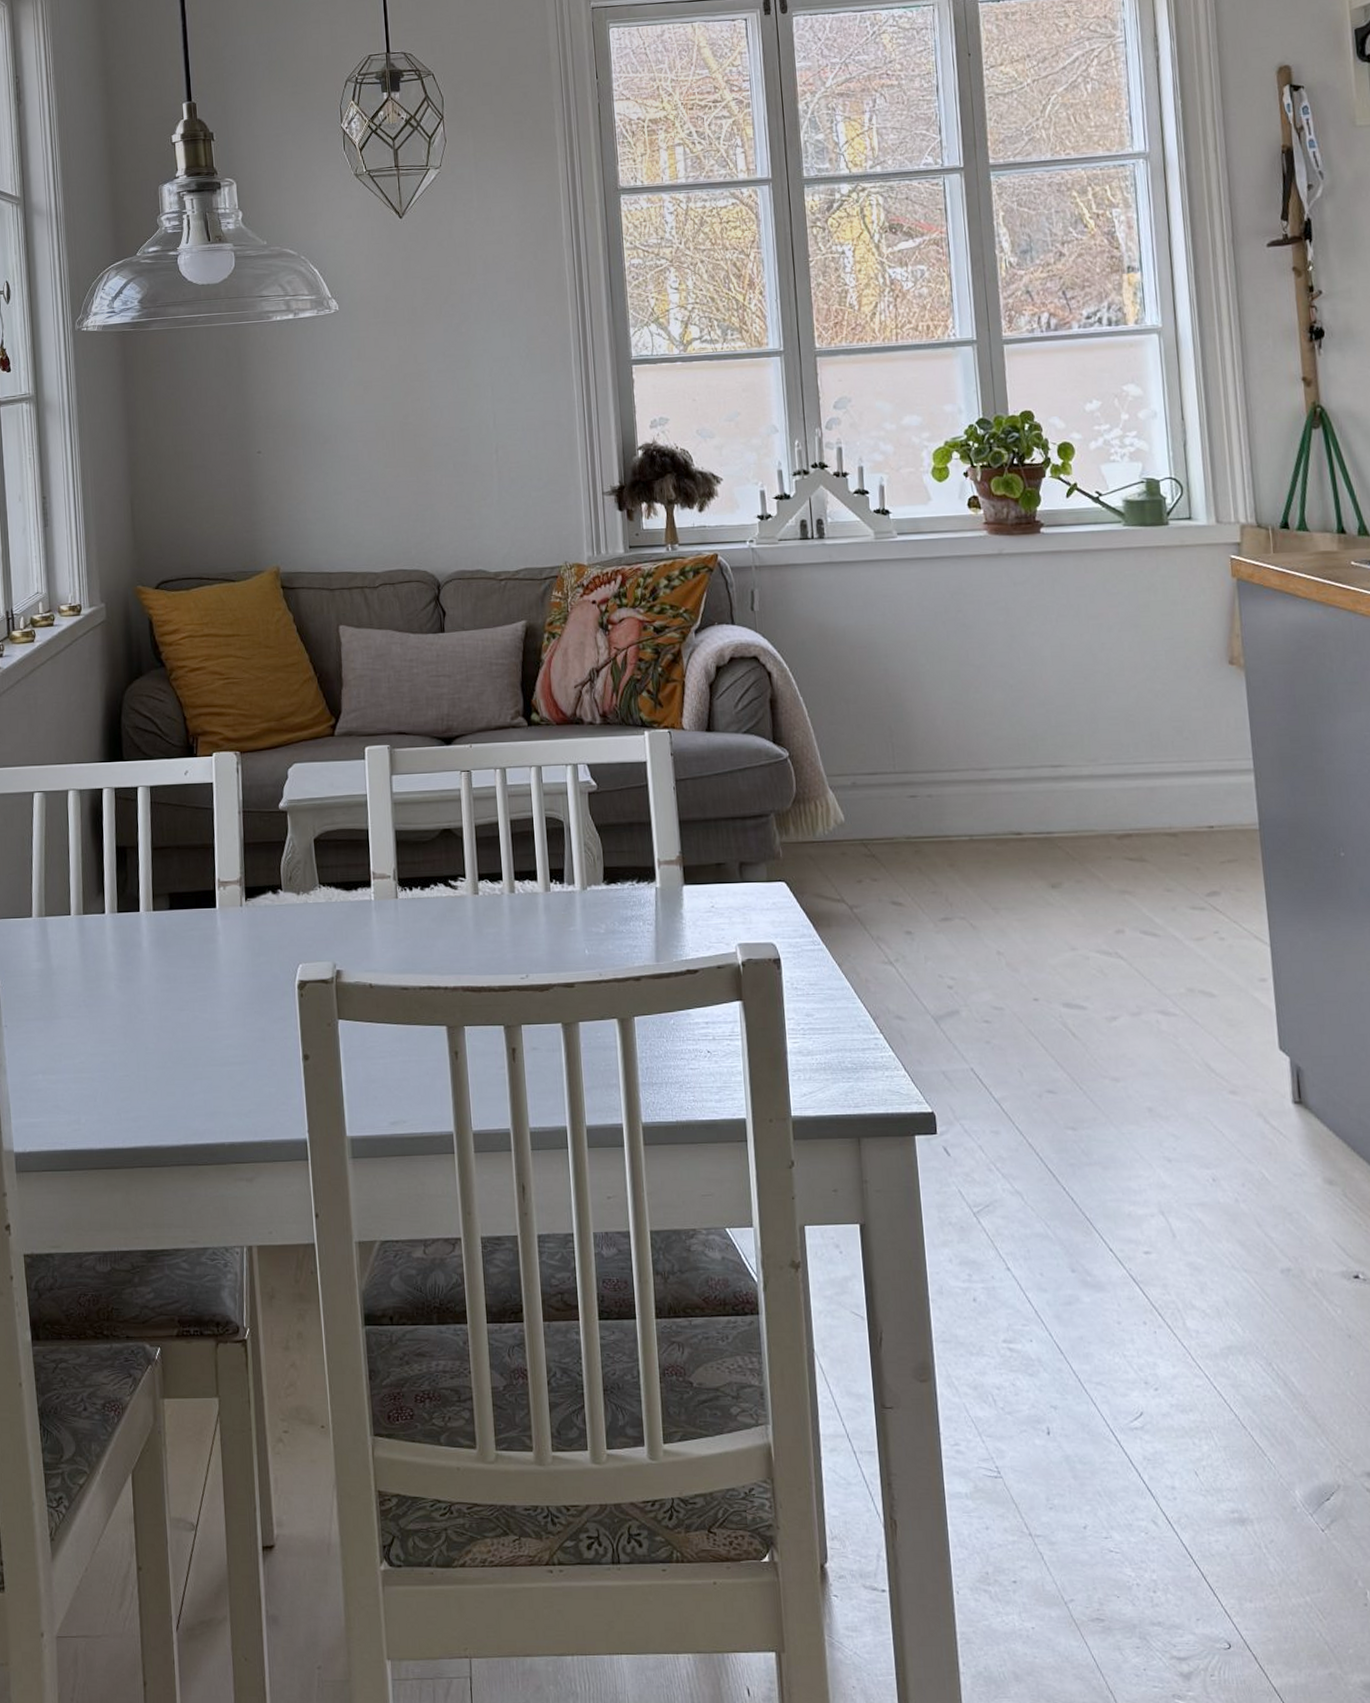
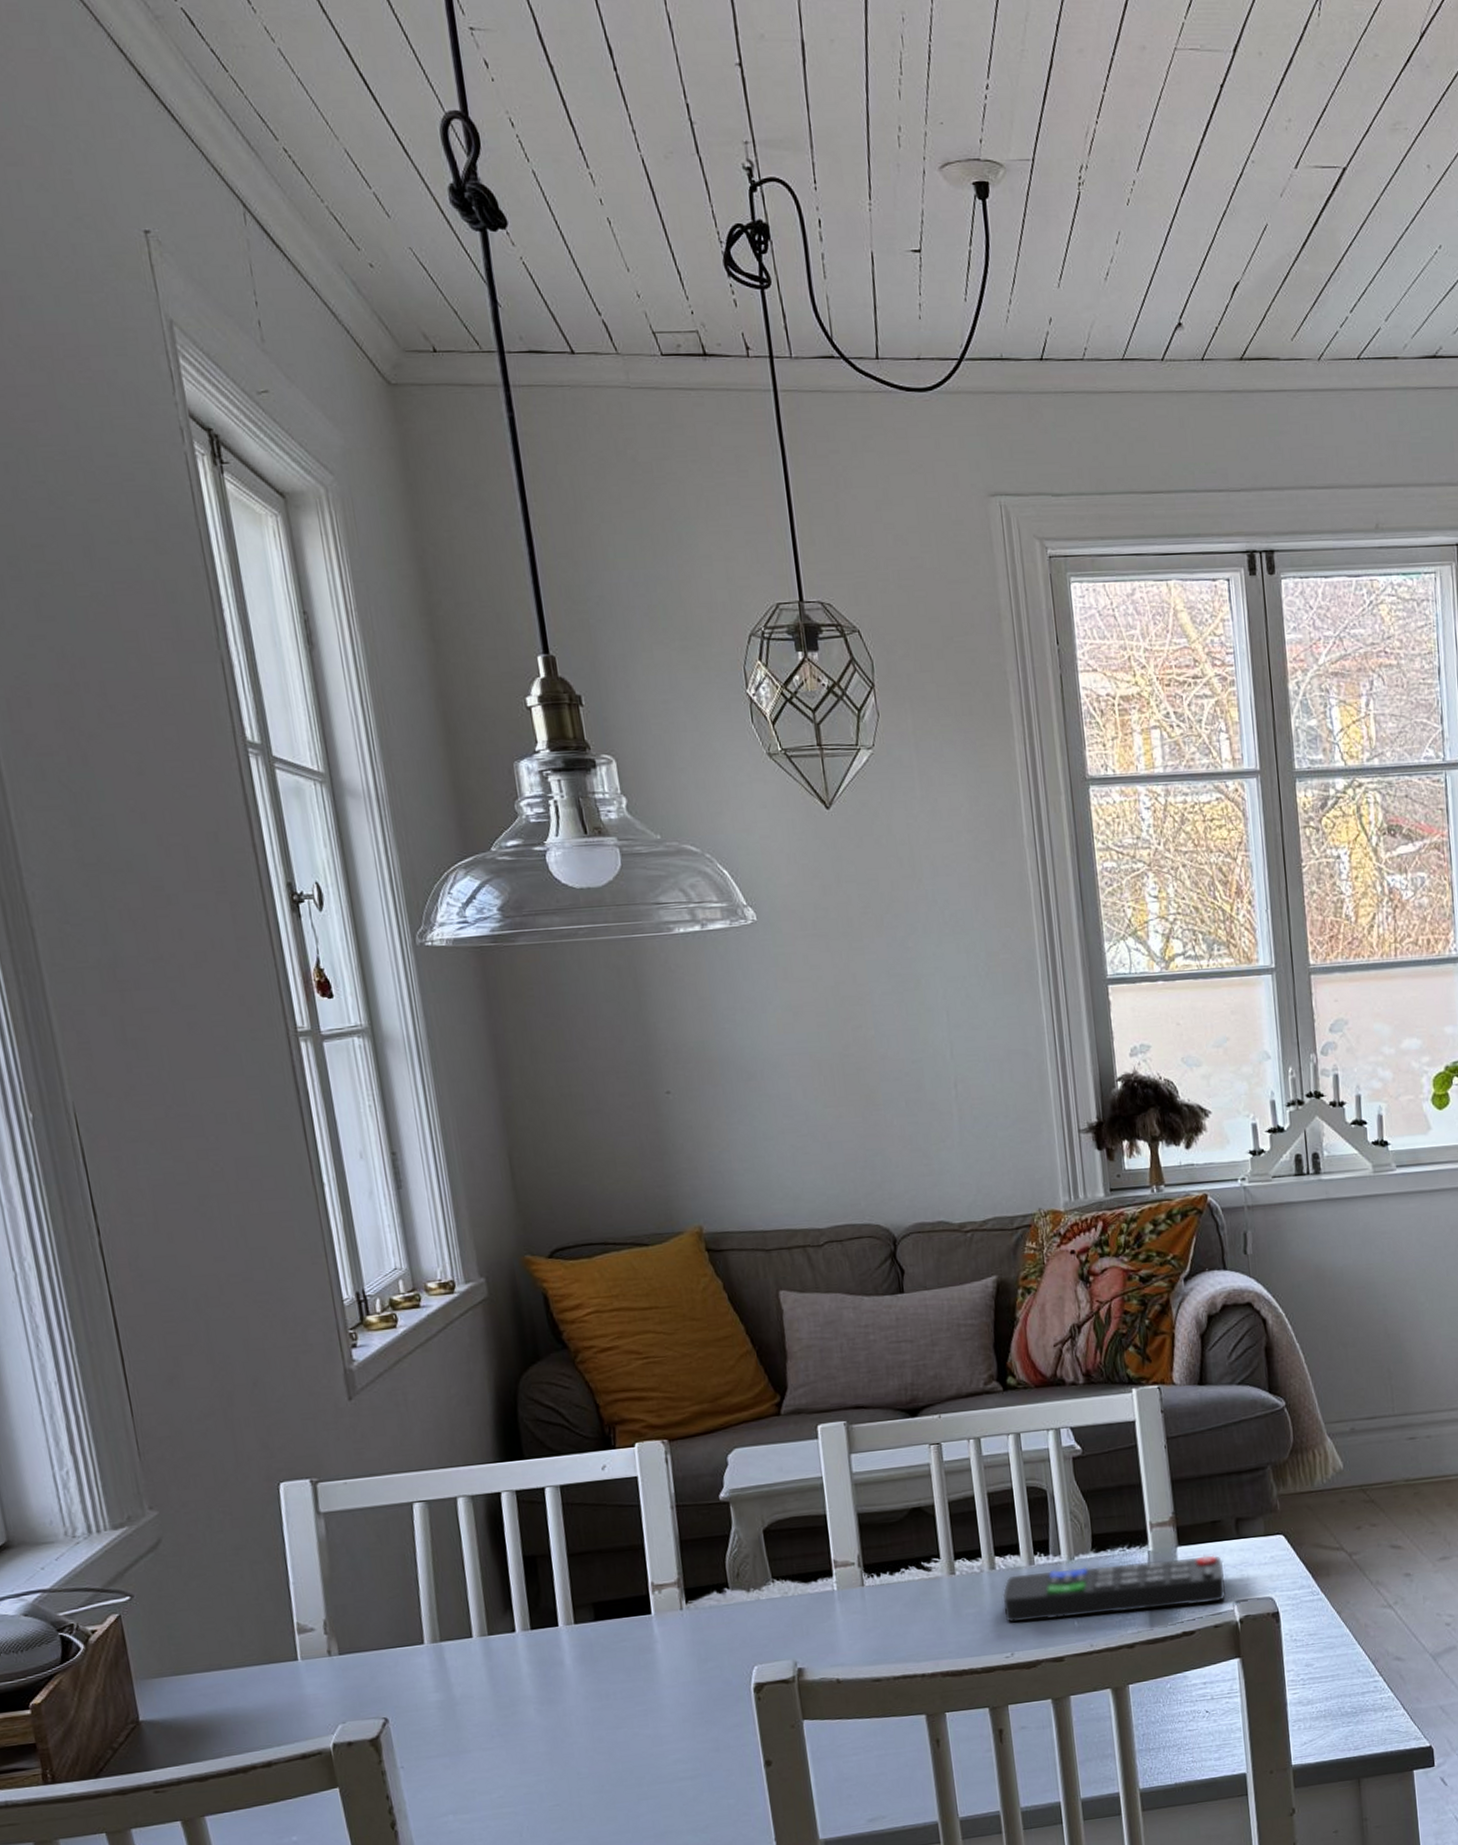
remote control: none [520,896,730,946] -> present [1002,1555,1227,1622]

